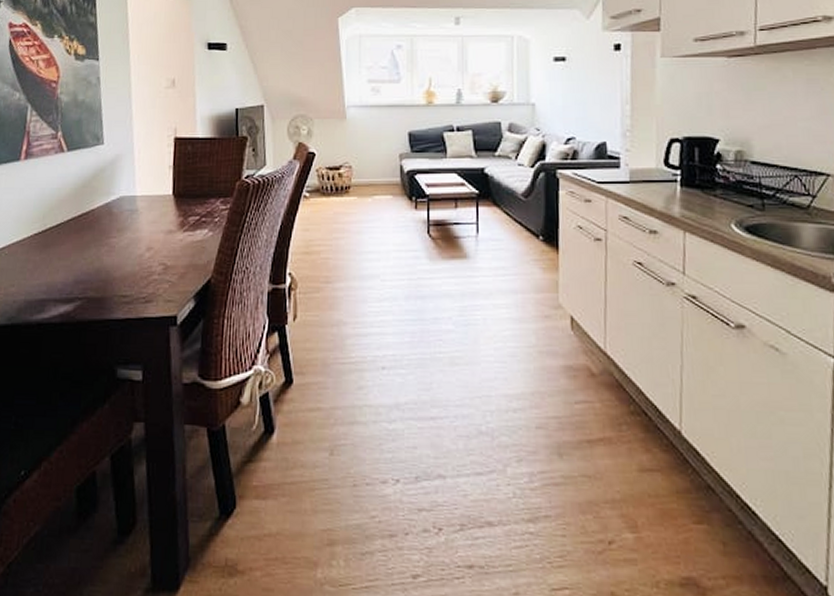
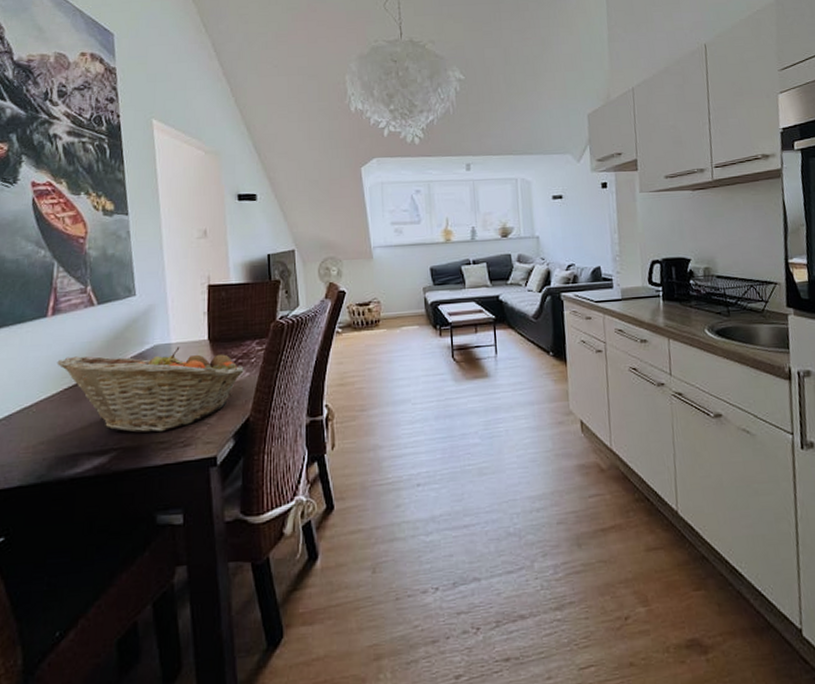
fruit basket: none [28,200,207,286] -> present [56,347,244,433]

